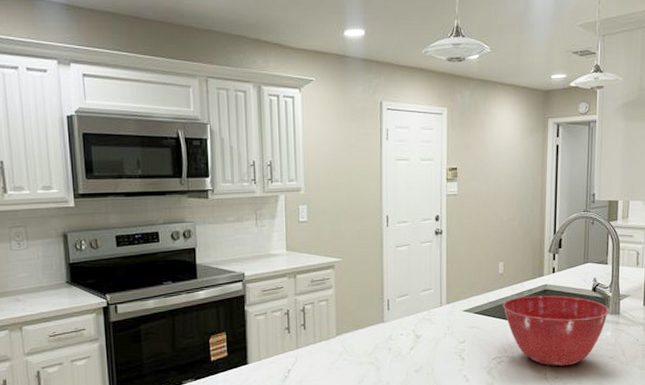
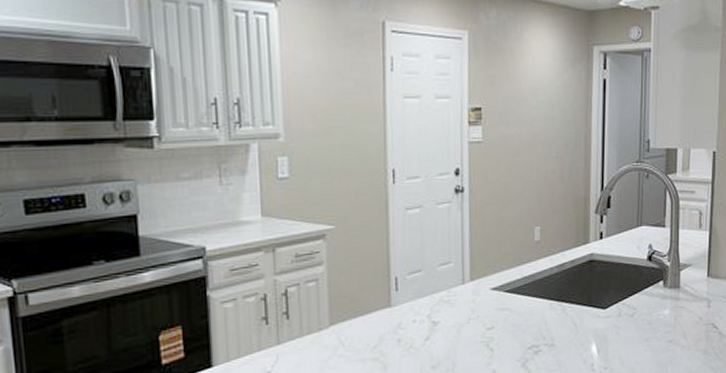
mixing bowl: present [502,295,609,367] -> none [539,266,667,354]

